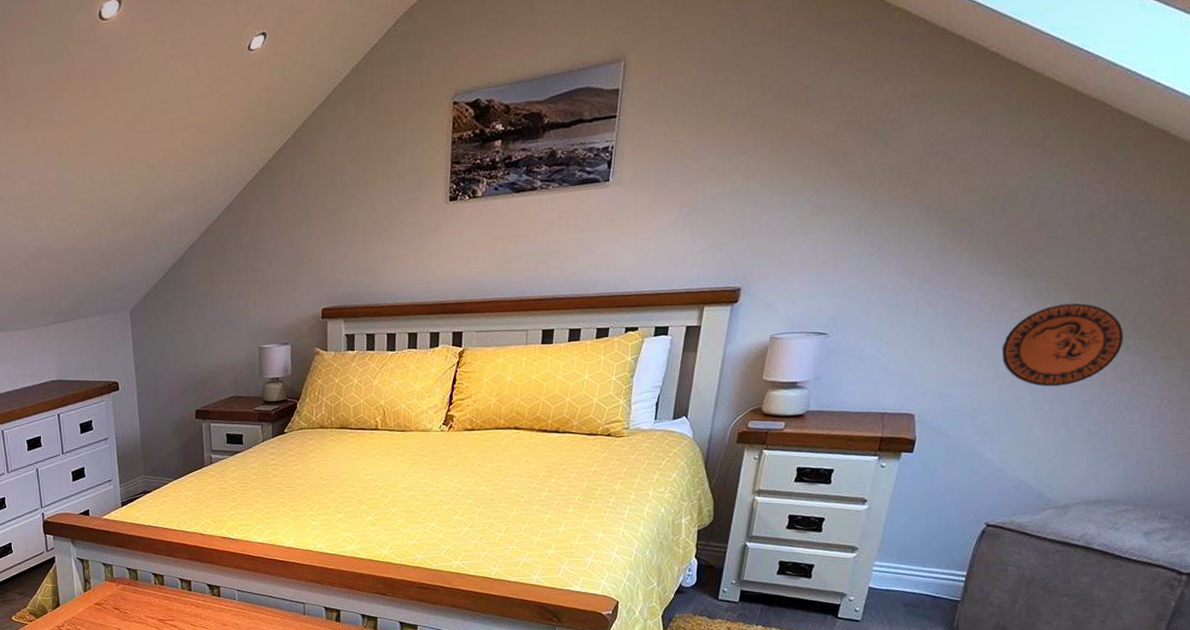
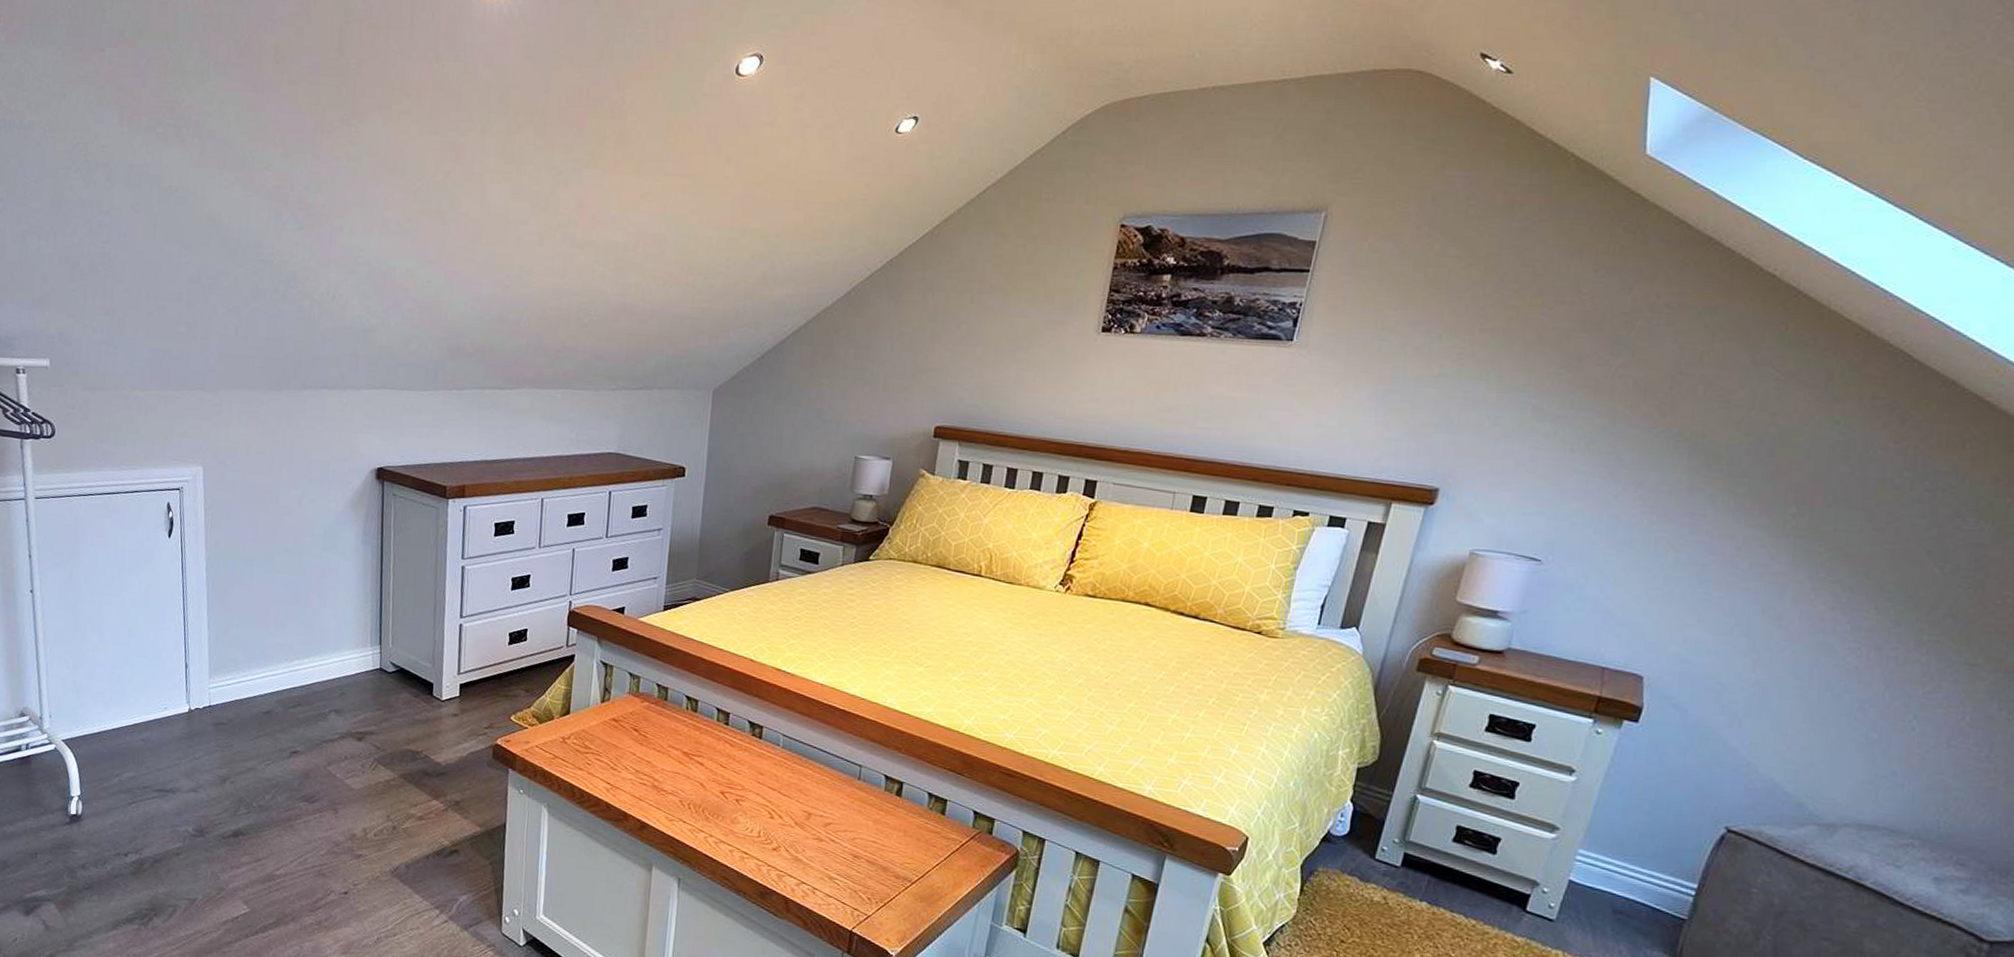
decorative plate: present [1001,303,1124,387] -> none [1759,576,1917,676]

